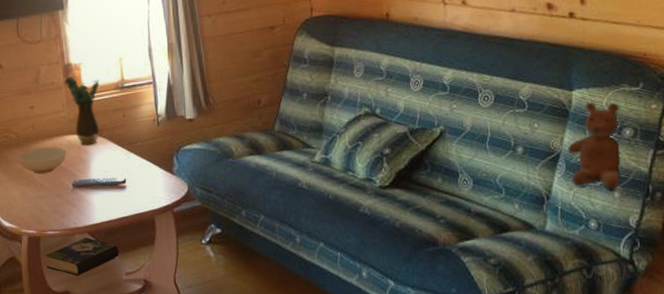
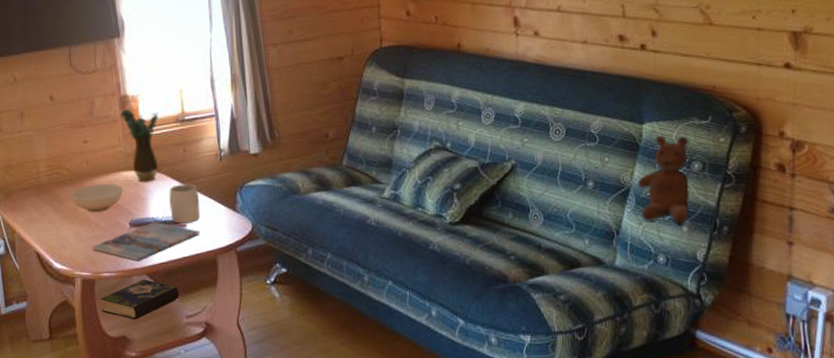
magazine: none [38,182,139,220] -> present [92,221,201,261]
mug: none [109,147,139,185] -> present [169,184,200,224]

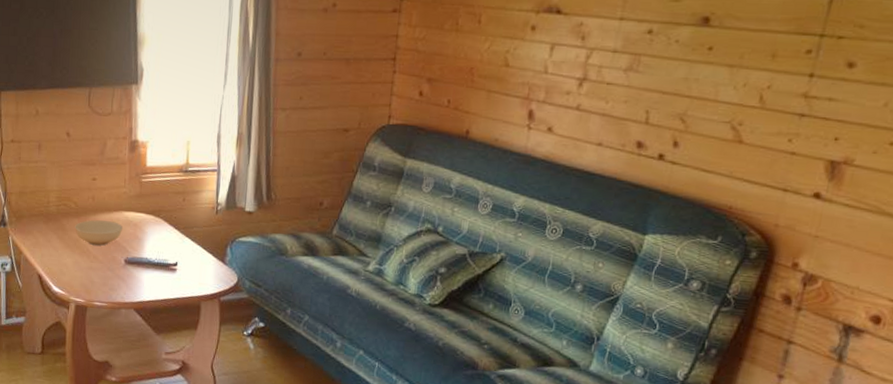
magazine: present [92,221,201,261] -> none [88,261,189,296]
book: present [100,279,179,320] -> none [90,313,161,349]
vase: present [120,107,159,182] -> none [129,151,164,224]
mug: present [169,184,200,224] -> none [163,230,192,268]
teddy bear: present [638,135,690,224] -> none [626,249,691,340]

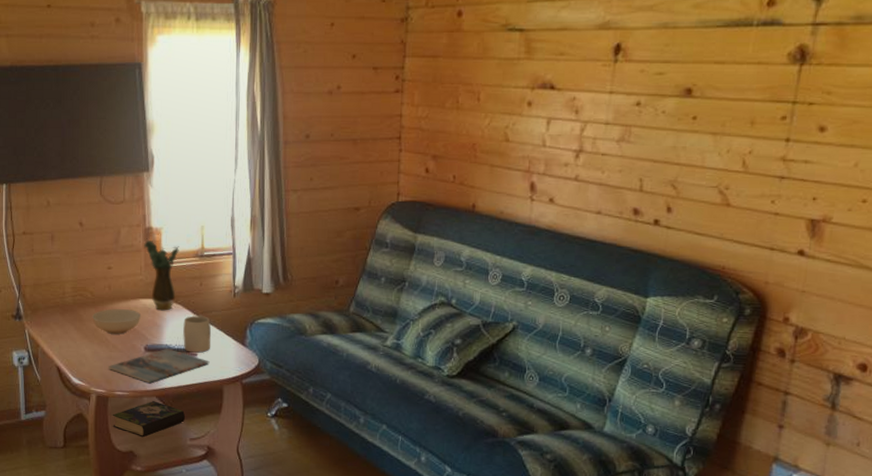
magazine: none [88,261,189,296] -> present [108,348,210,384]
book: none [90,313,161,349] -> present [112,401,185,438]
vase: none [129,151,164,224] -> present [144,238,179,311]
mug: none [163,230,192,268] -> present [183,315,212,353]

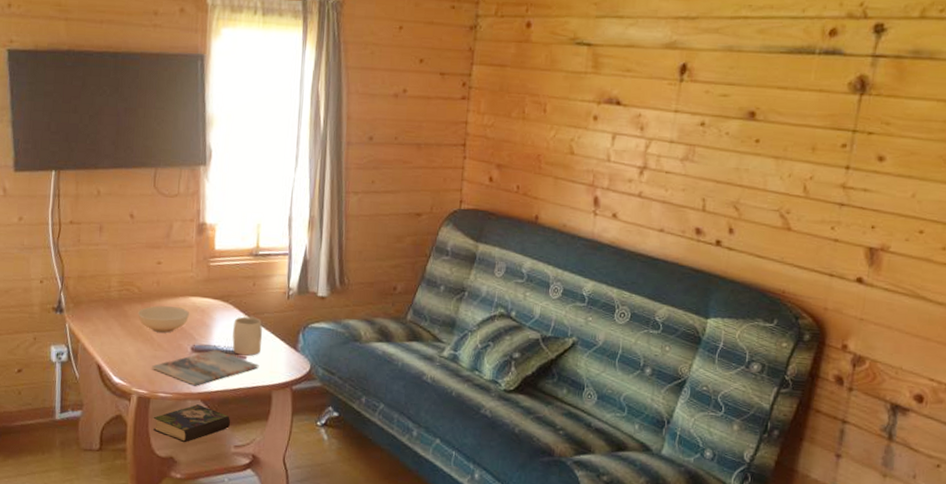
vase: present [144,238,179,311] -> none [196,234,234,310]

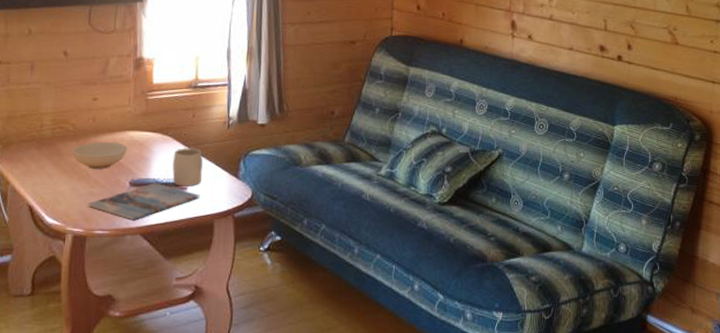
book: present [153,404,230,443] -> none [89,239,171,280]

